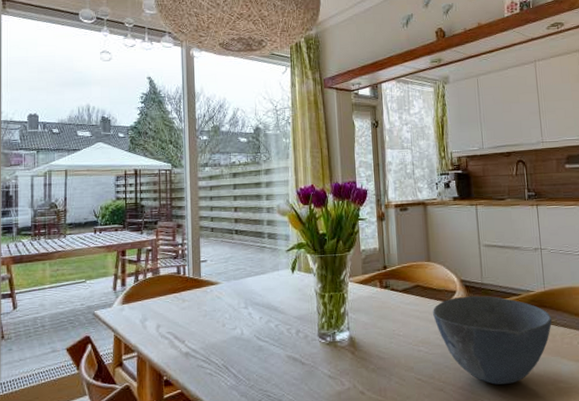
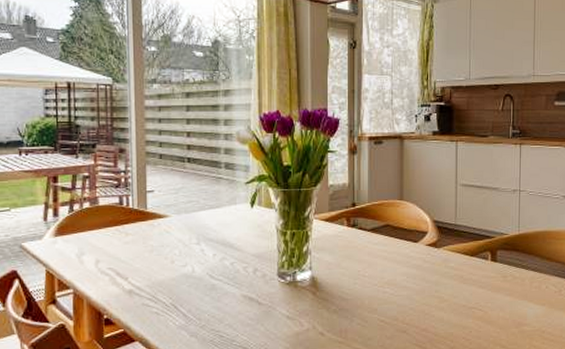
bowl: present [433,295,552,385] -> none [402,237,522,327]

